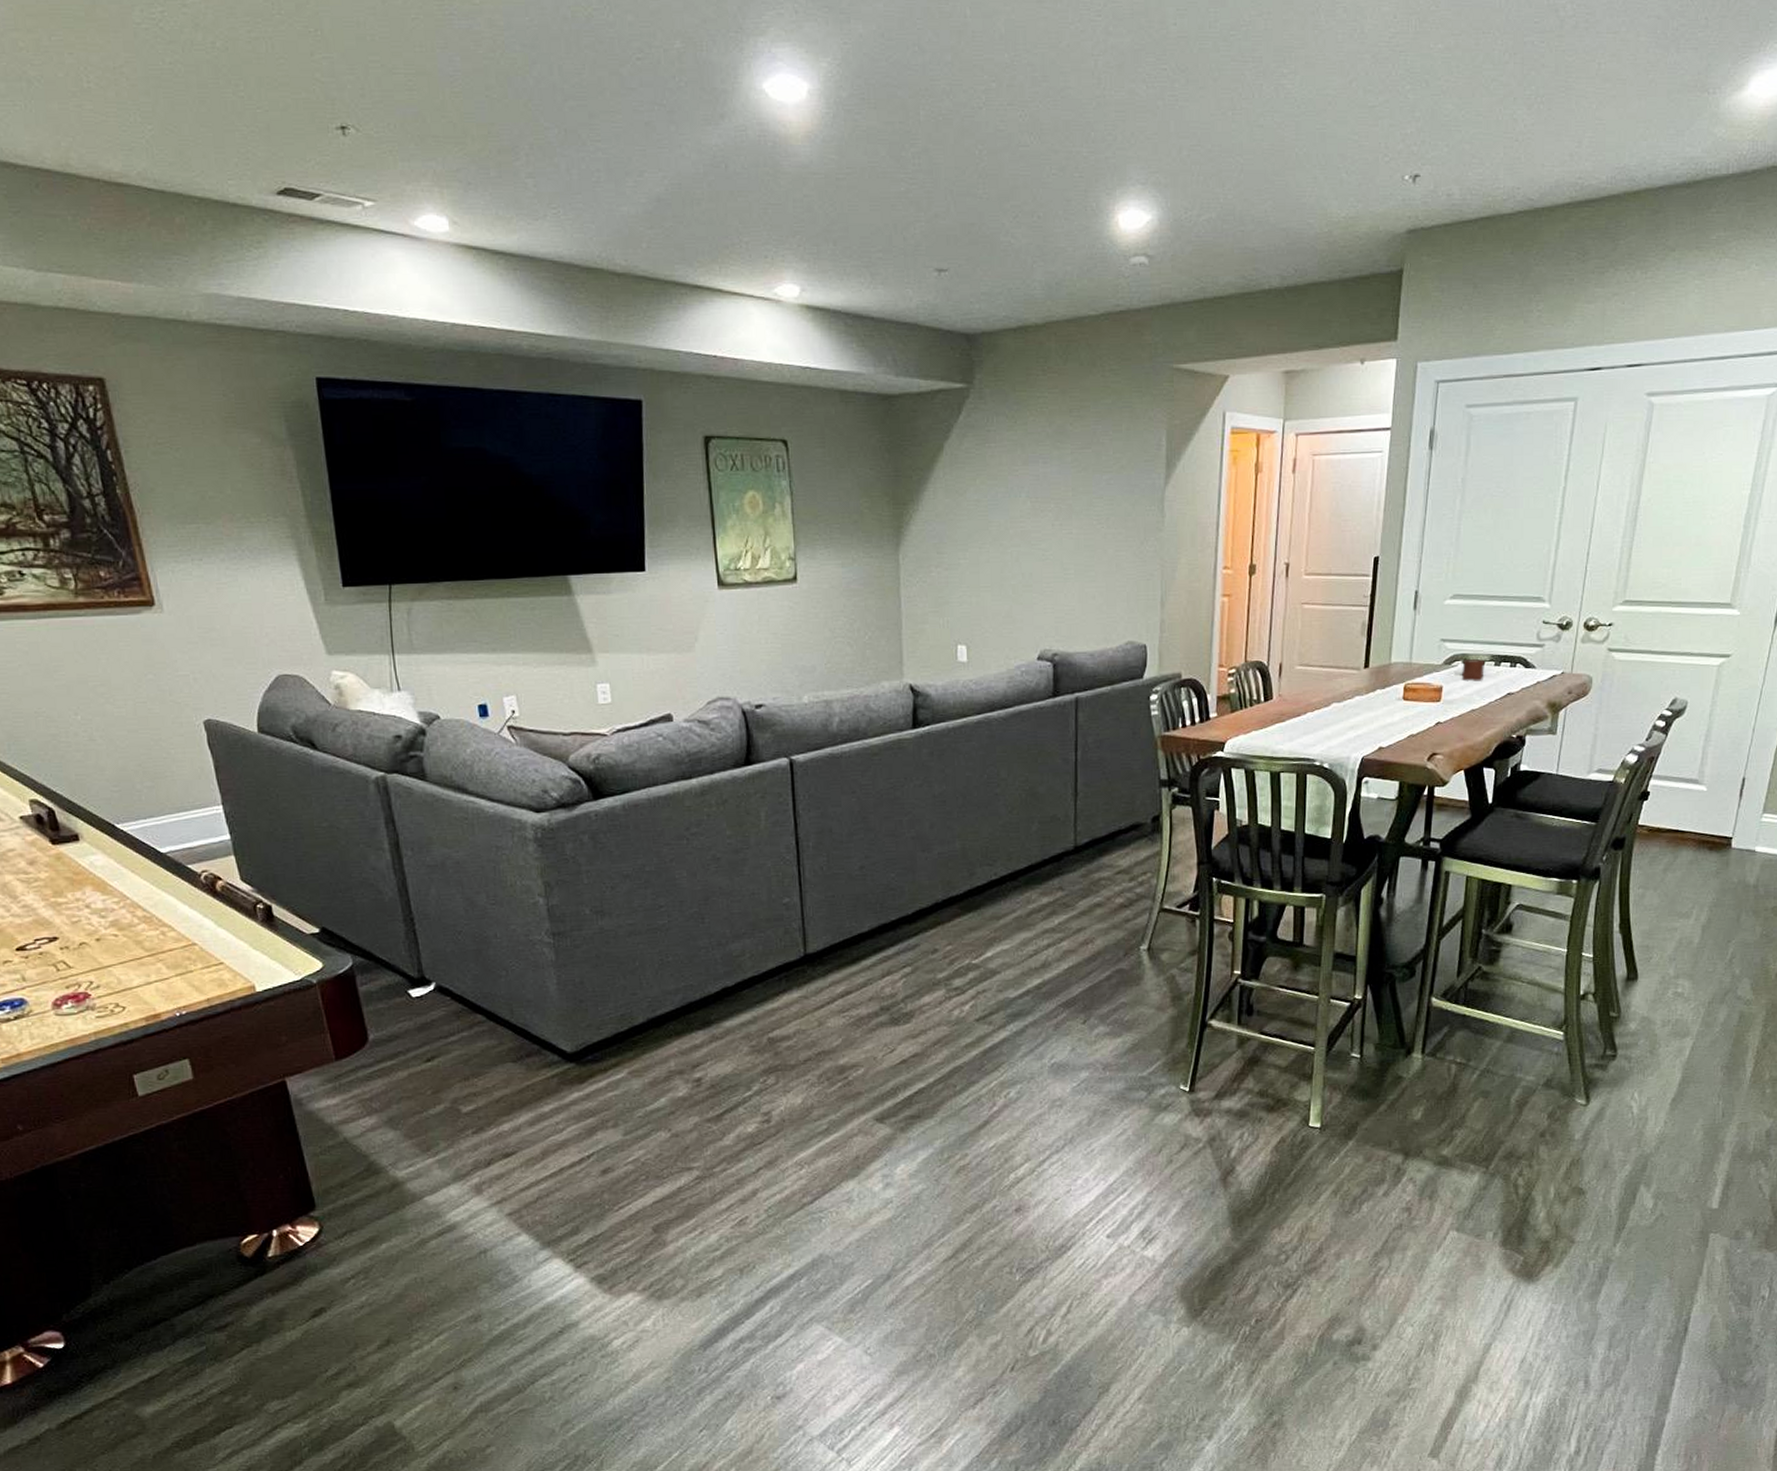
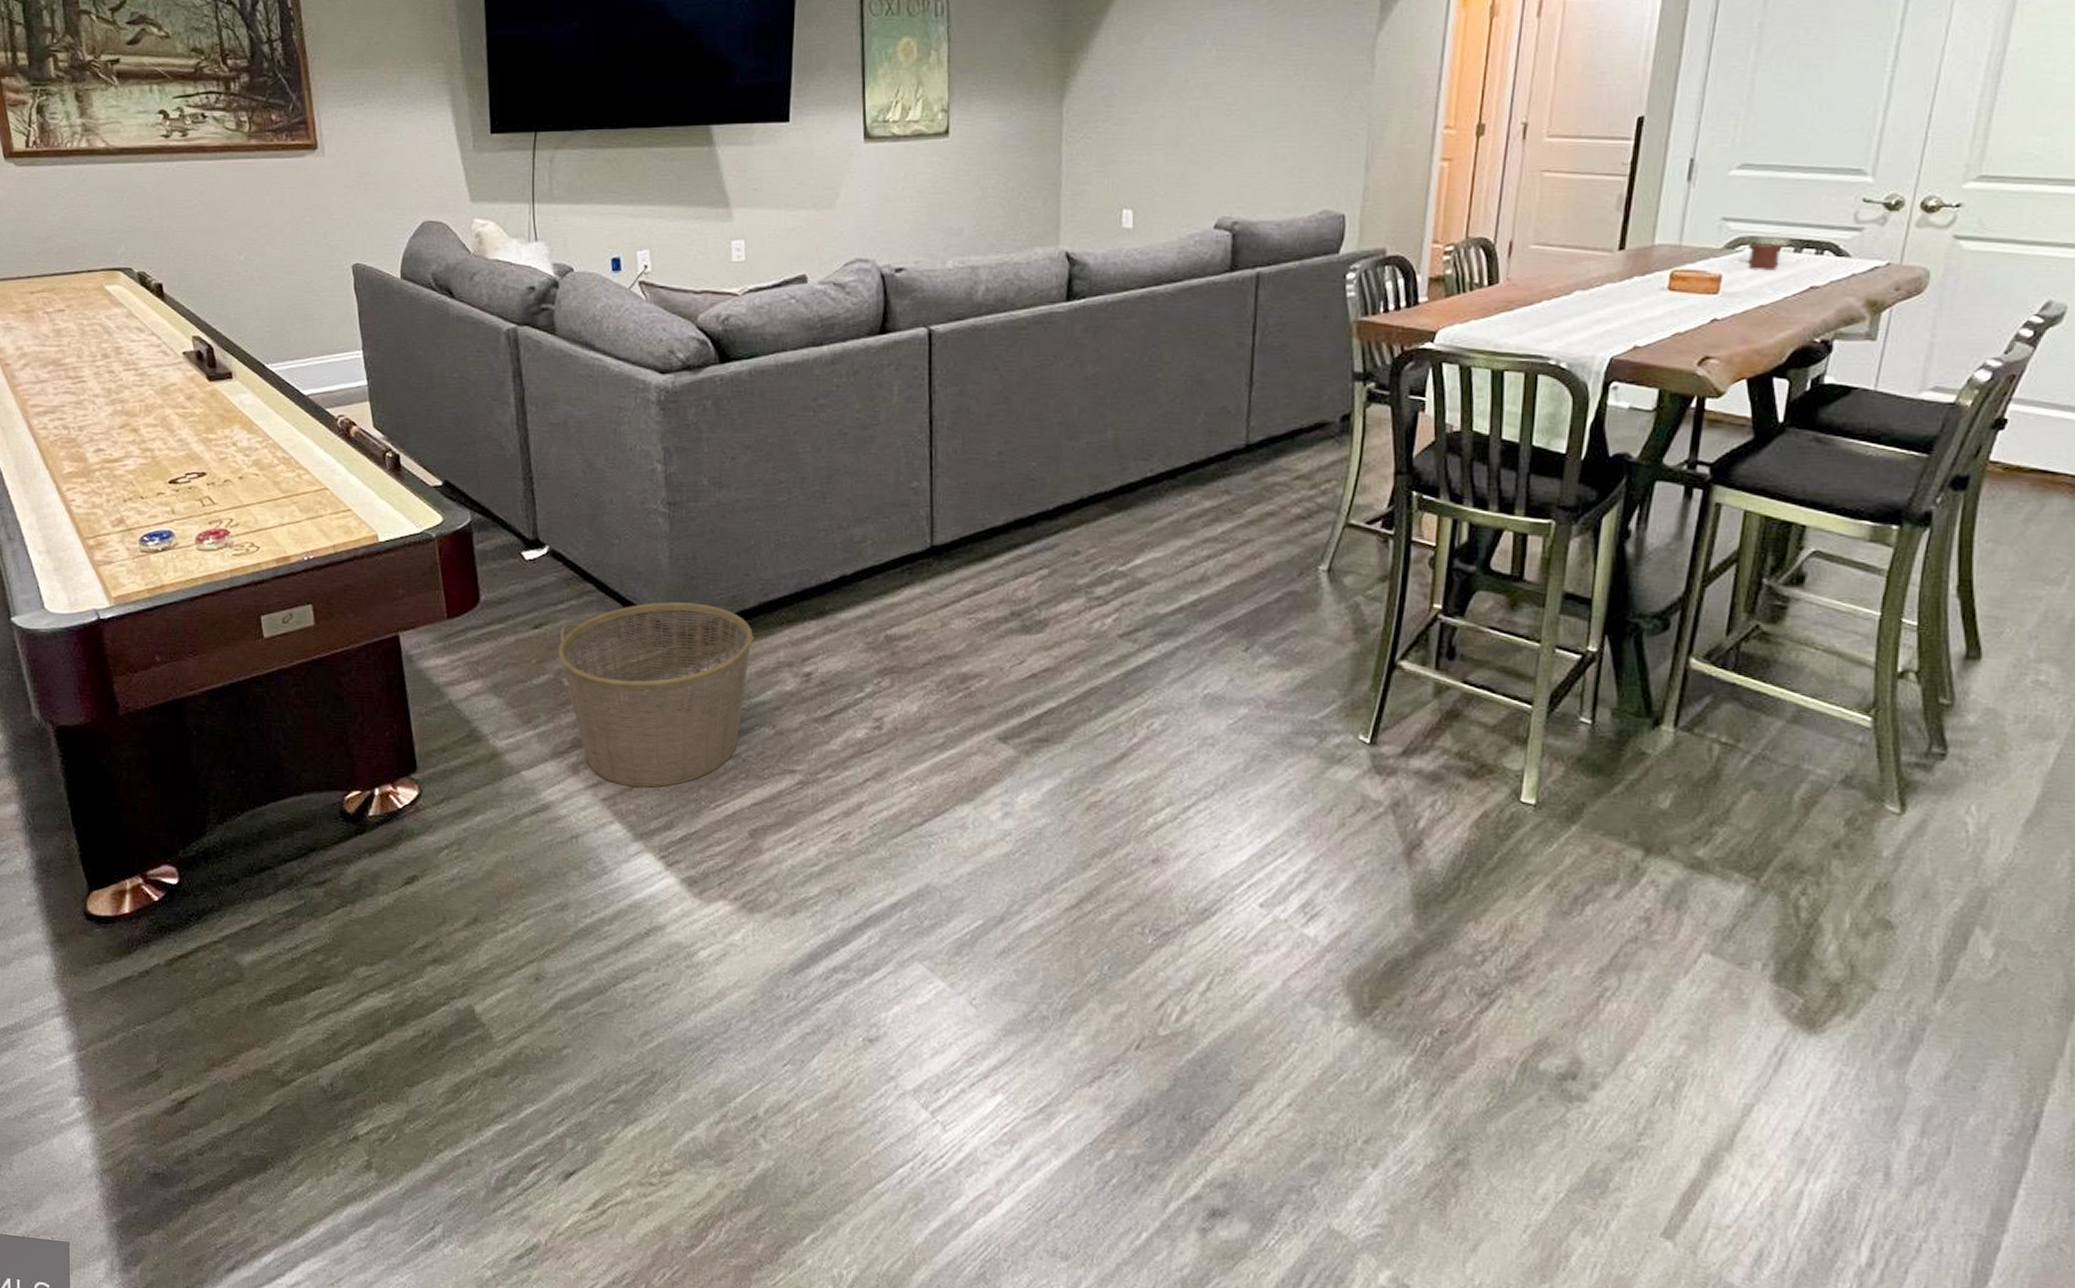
basket: none [452,1024,645,1199] -> present [558,602,754,788]

